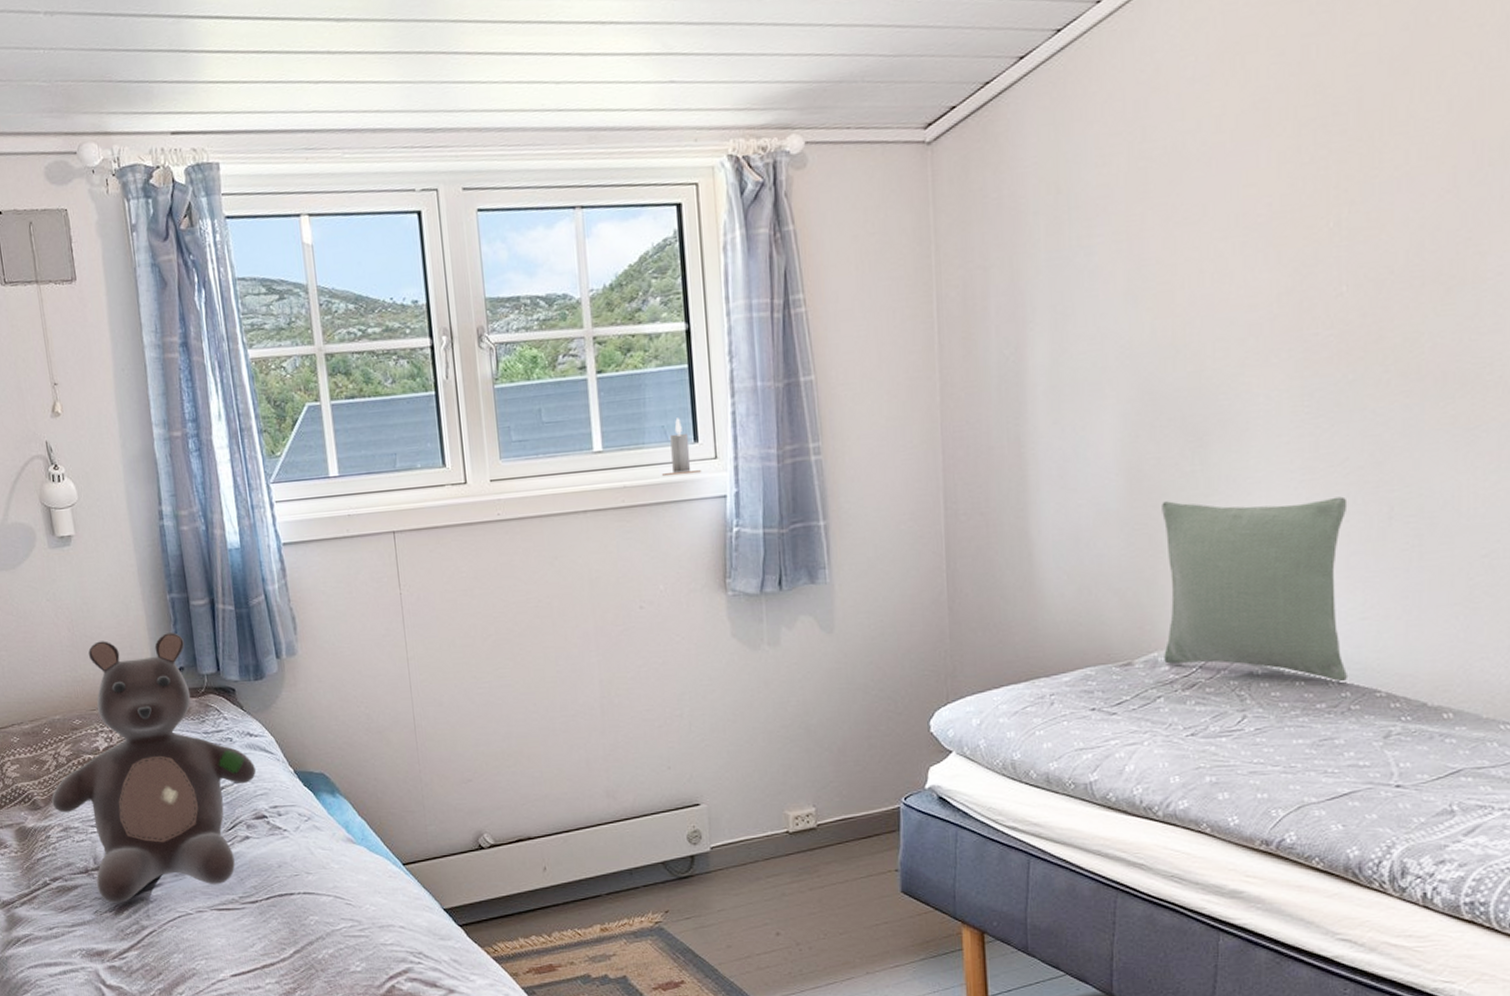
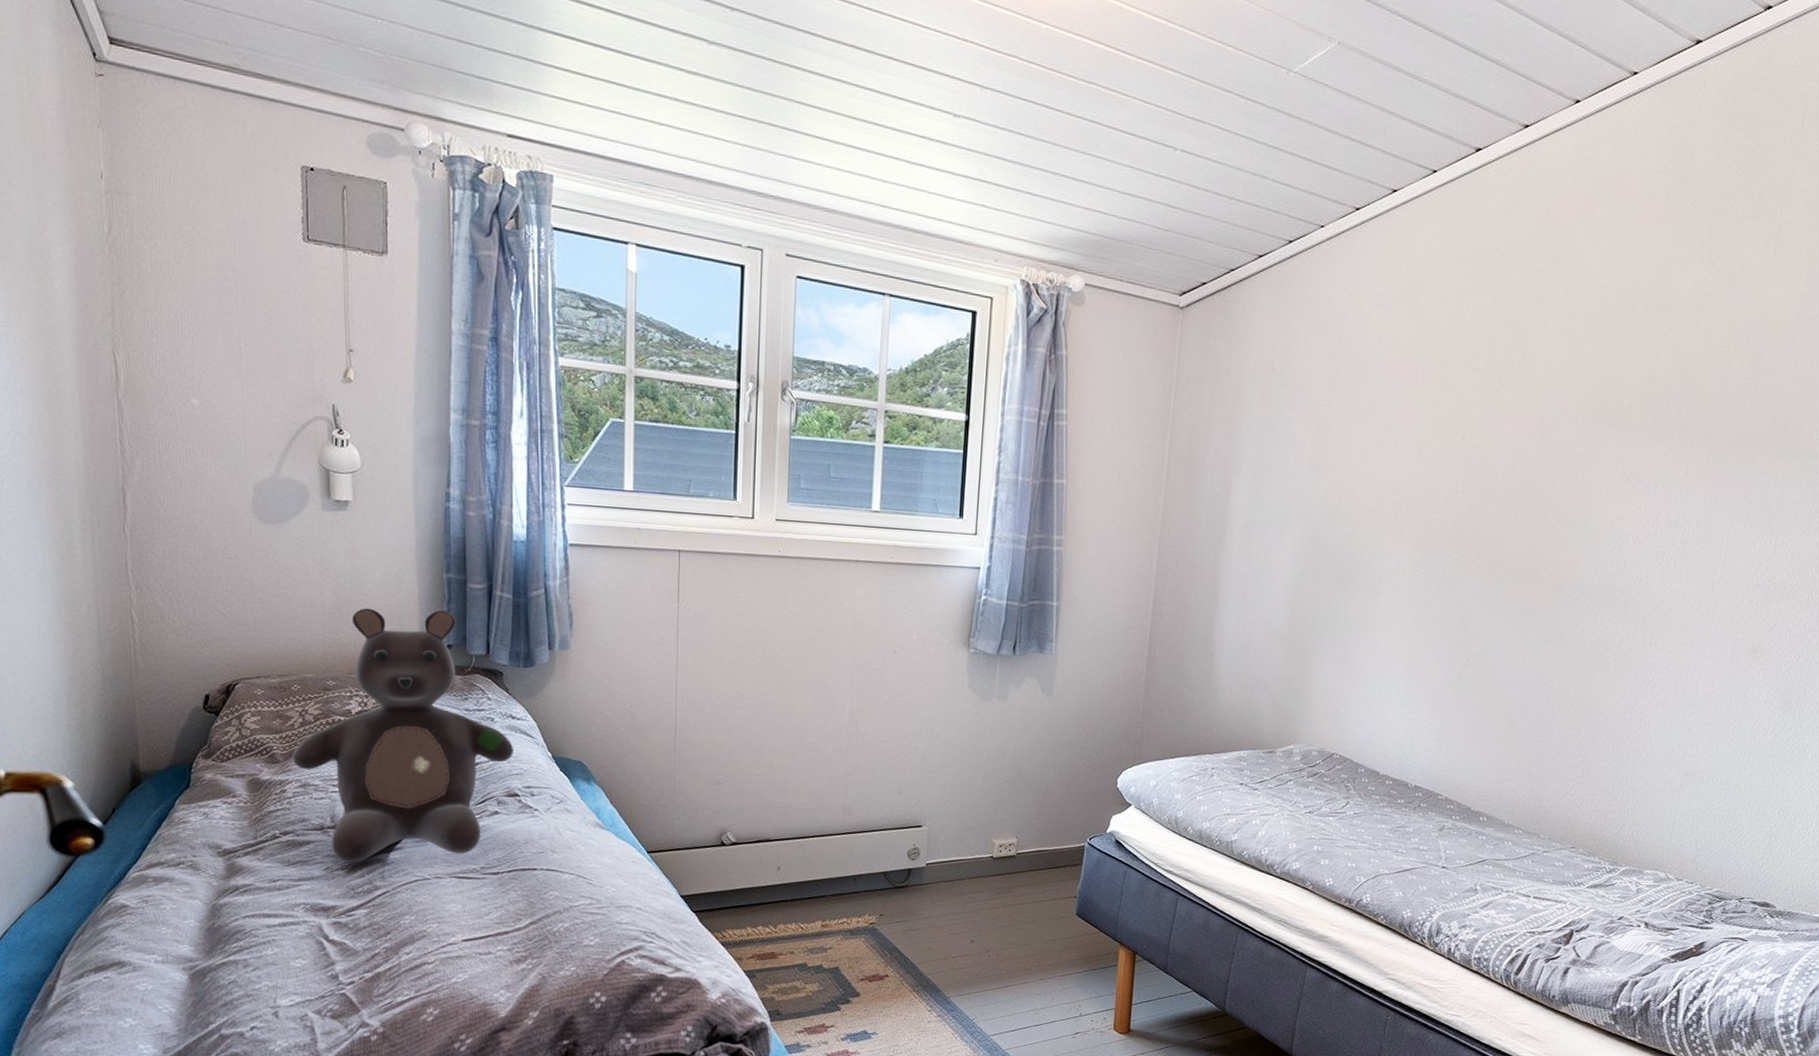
candle: present [662,418,702,477] -> none [928,494,963,545]
pillow: present [1162,496,1348,682] -> none [1297,629,1440,785]

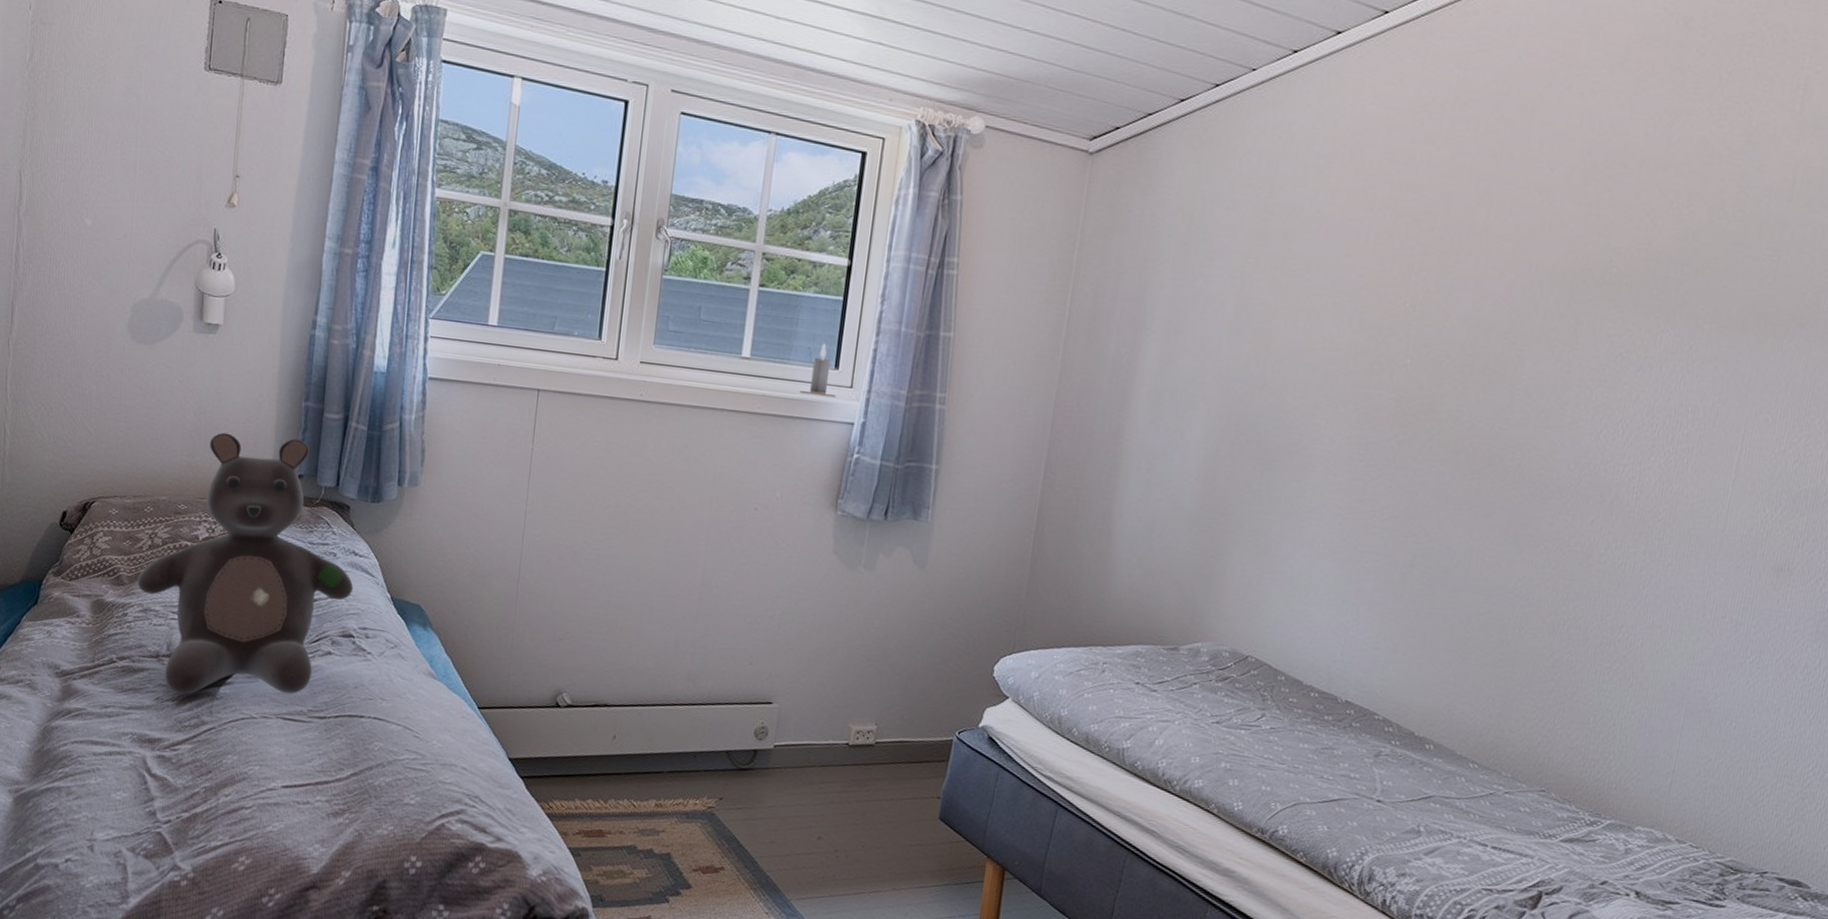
candle: none [928,494,963,545] -> present [800,343,837,398]

